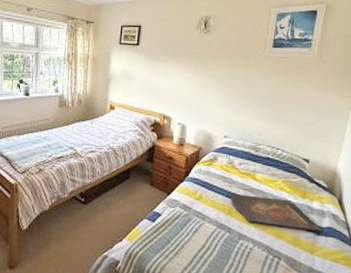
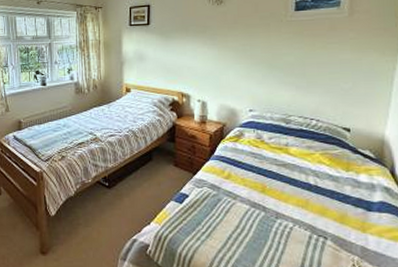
tray: present [228,193,323,232] -> none [259,169,375,208]

